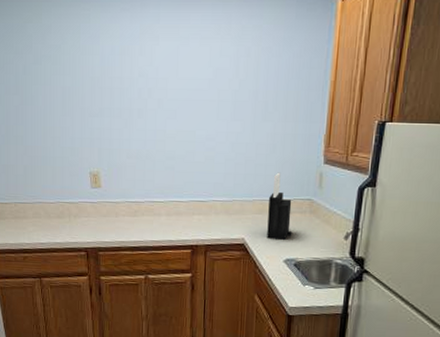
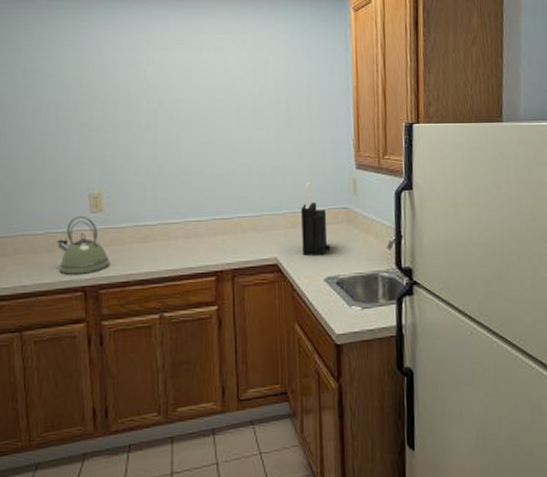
kettle: none [64,189,107,238] -> present [56,215,111,275]

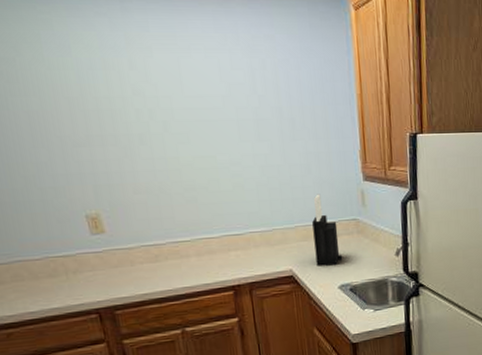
kettle: present [56,215,111,275] -> none [57,237,123,299]

